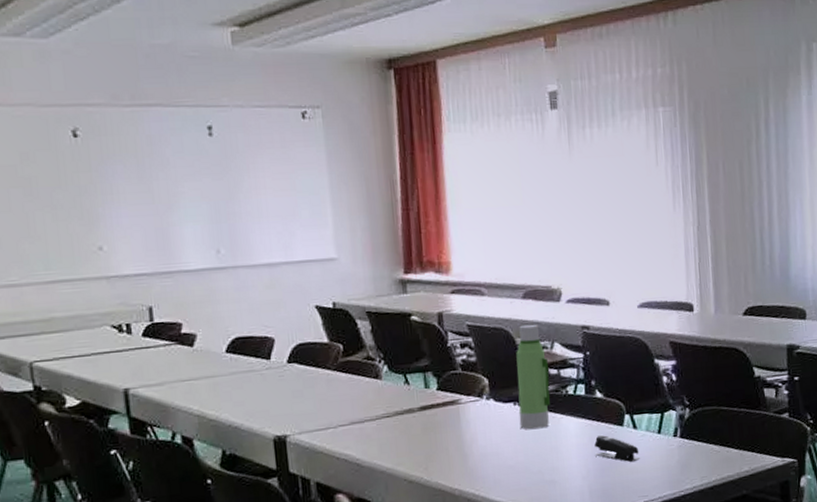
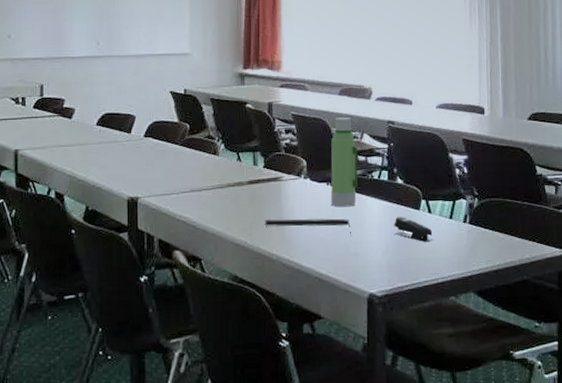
notepad: none [442,442,546,462] -> present [264,218,351,237]

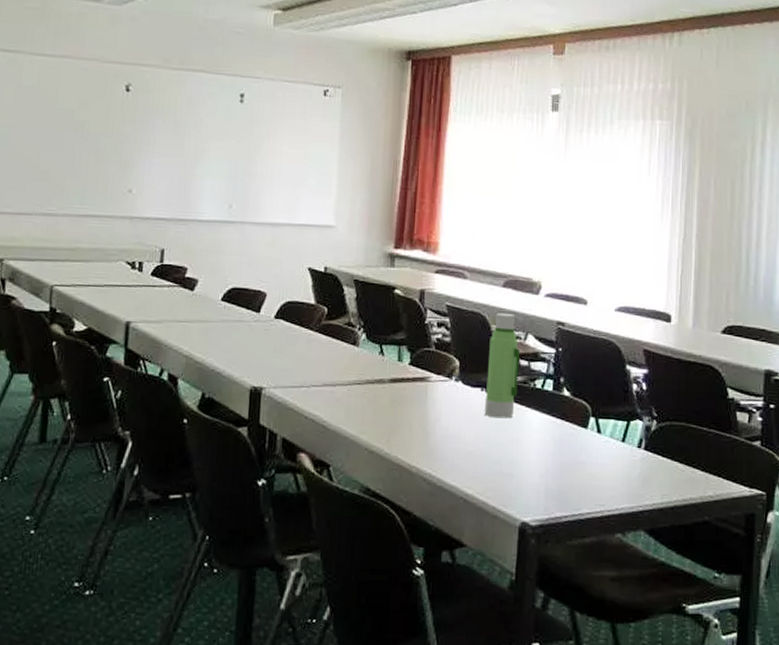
notepad: present [264,218,351,237] -> none [405,425,506,453]
stapler: present [394,216,433,242] -> none [556,433,601,467]

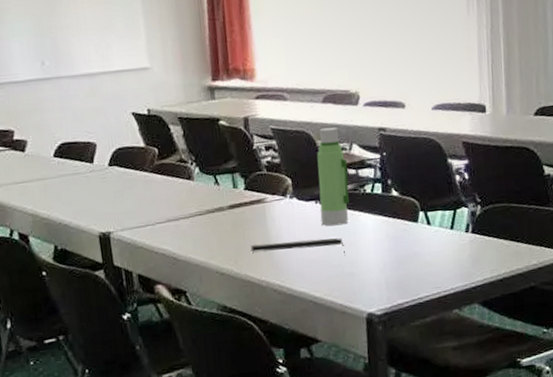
notepad: none [405,425,506,453] -> present [250,238,345,256]

